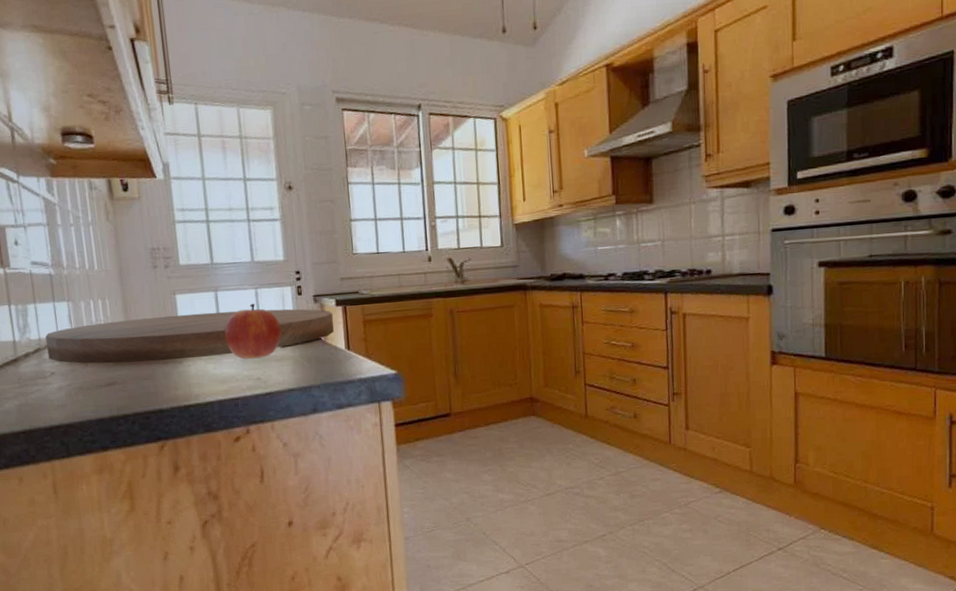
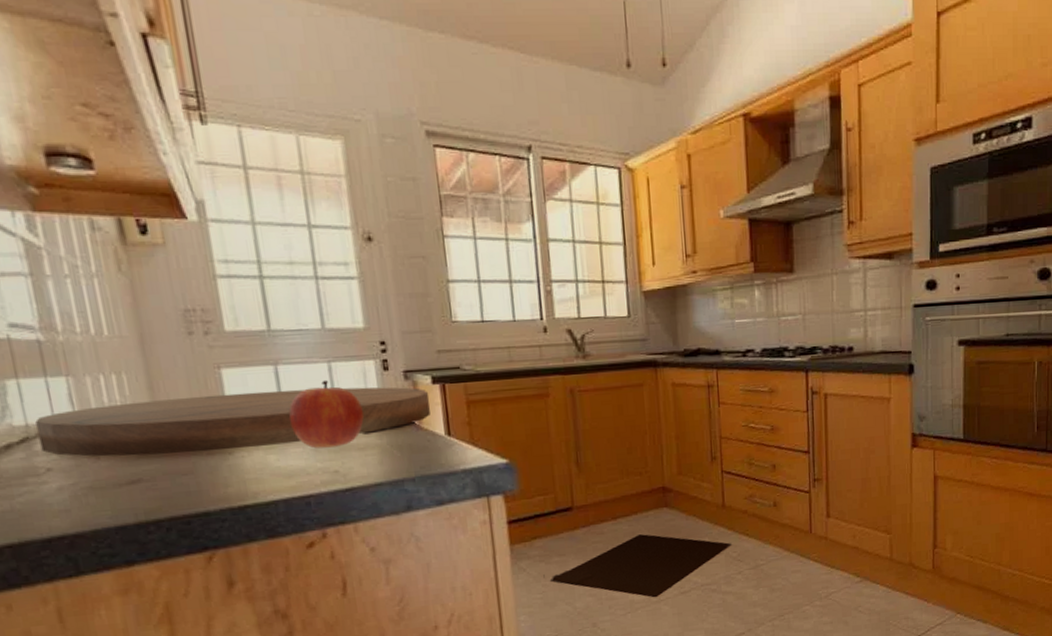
door mat: none [424,439,594,497] -> present [543,534,732,597]

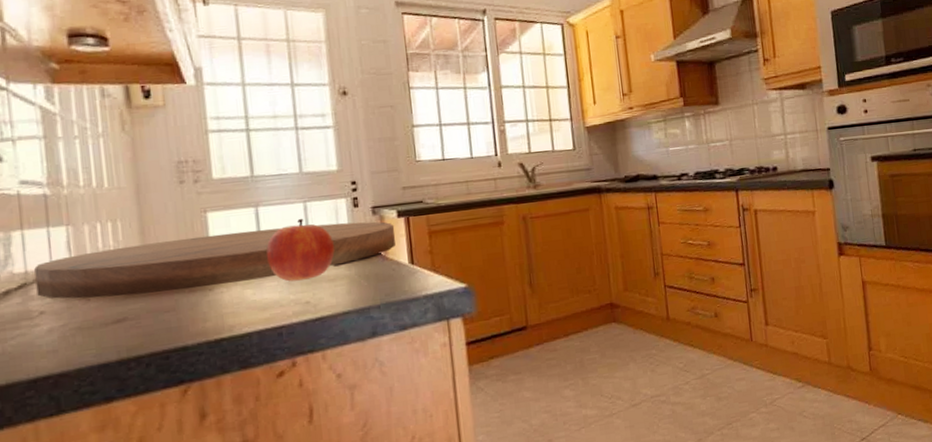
door mat: present [543,534,732,597] -> none [500,349,678,411]

